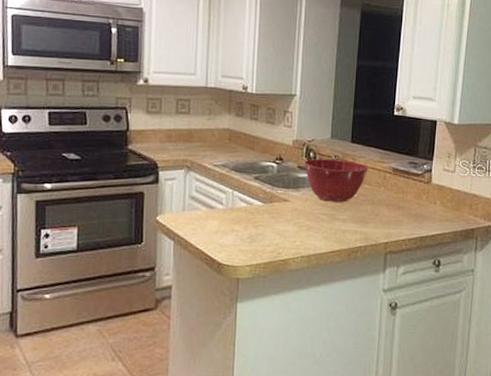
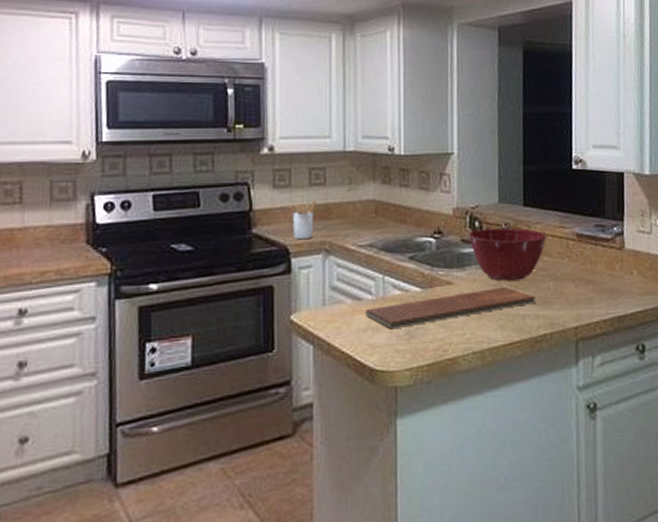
utensil holder: none [159,125,181,157] -> present [289,199,316,240]
chopping board: none [217,206,355,234] -> present [366,287,536,330]

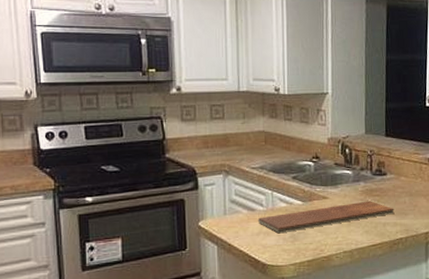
utensil holder: present [289,199,316,240] -> none [195,130,217,163]
mixing bowl: present [469,228,547,281] -> none [341,154,404,196]

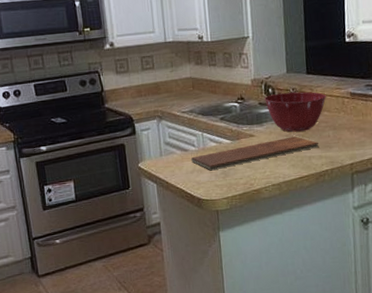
mixing bowl: none [341,154,404,196] -> present [265,91,326,132]

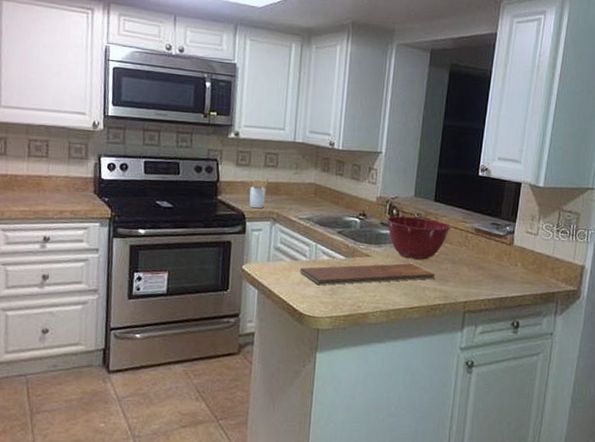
utensil holder: none [129,80,148,110] -> present [247,178,269,209]

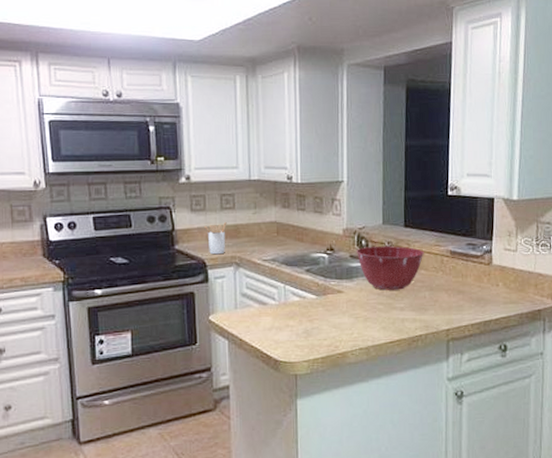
chopping board: present [300,263,436,286] -> none [270,295,414,329]

